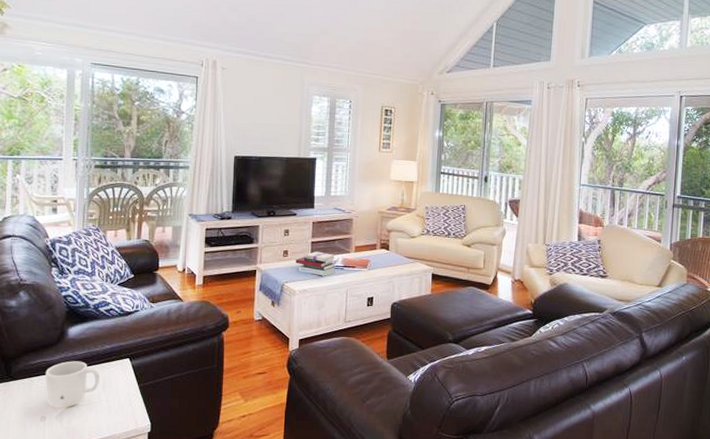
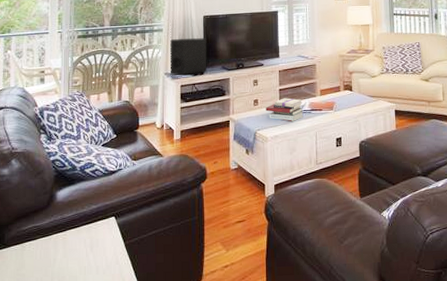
mug: present [45,361,100,408] -> none [36,223,88,272]
speaker: none [196,178,237,219] -> present [170,38,207,76]

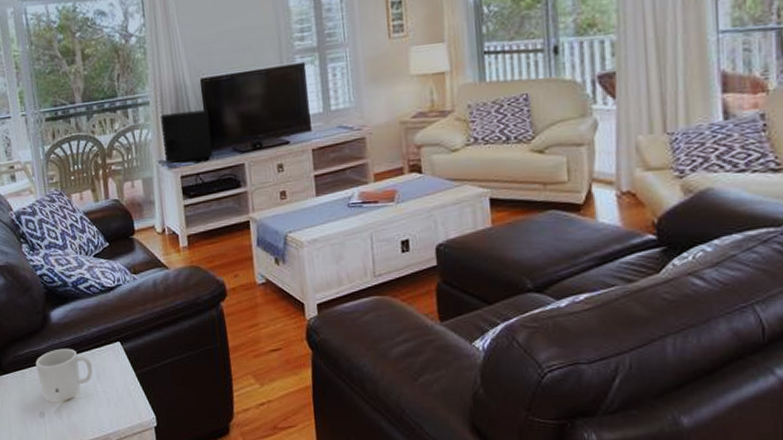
mug: none [36,223,88,272] -> present [35,348,93,402]
books: present [265,98,304,122] -> none [297,187,352,221]

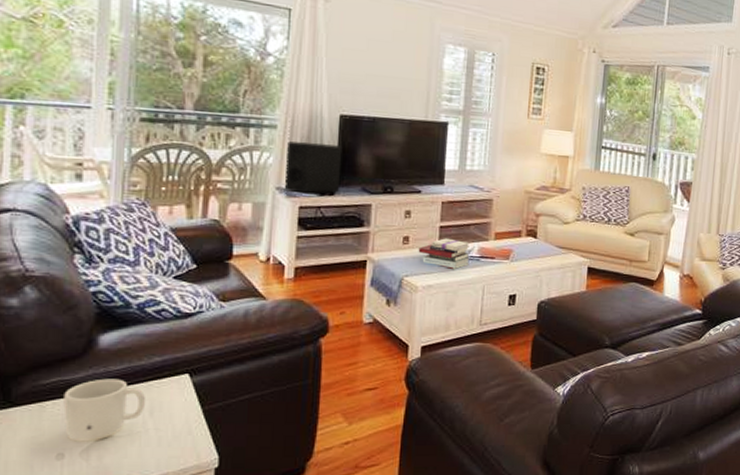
books: none [297,187,352,221] -> present [418,238,470,270]

